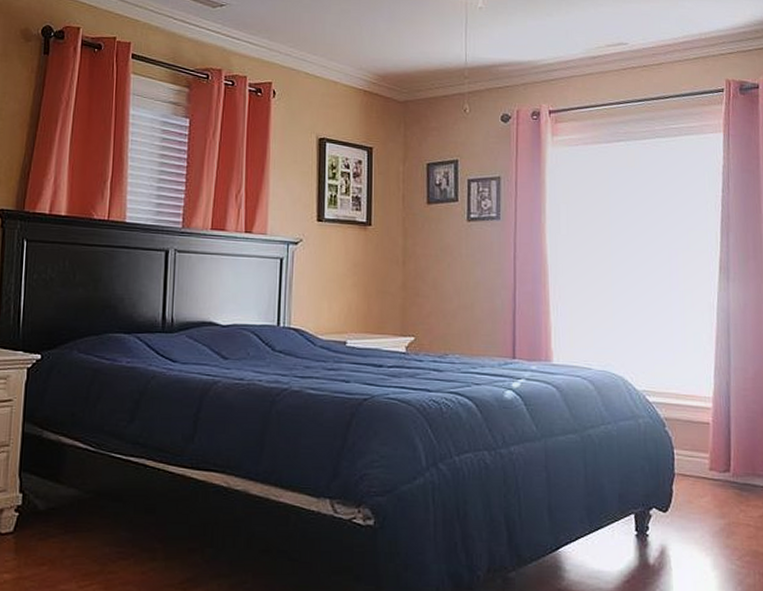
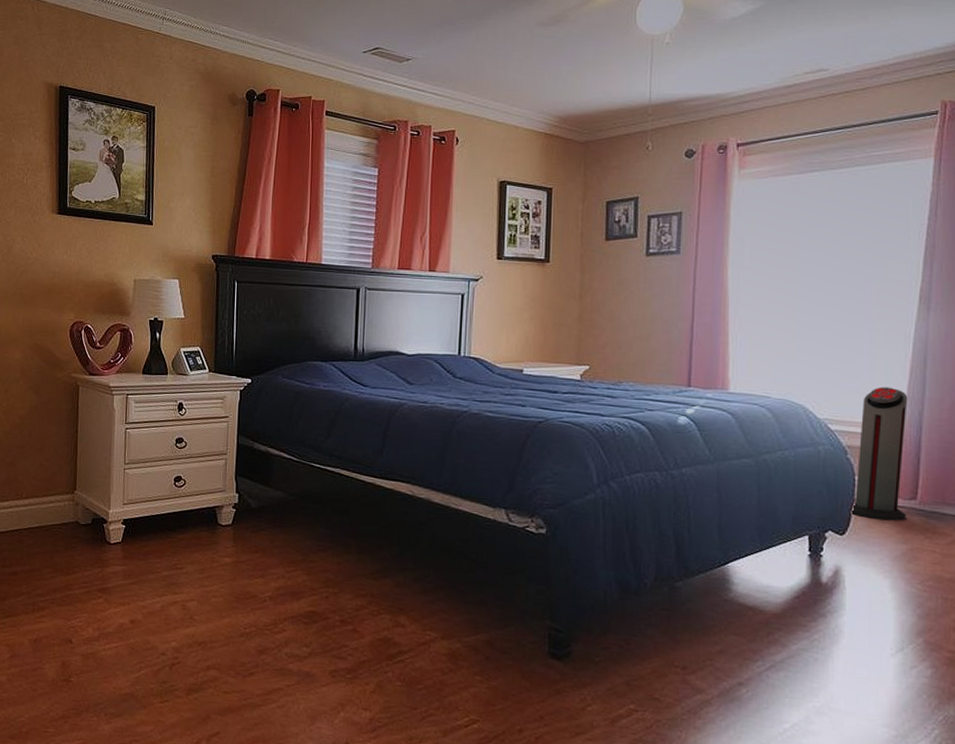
air purifier: none [672,357,722,495] -> present [851,387,908,521]

